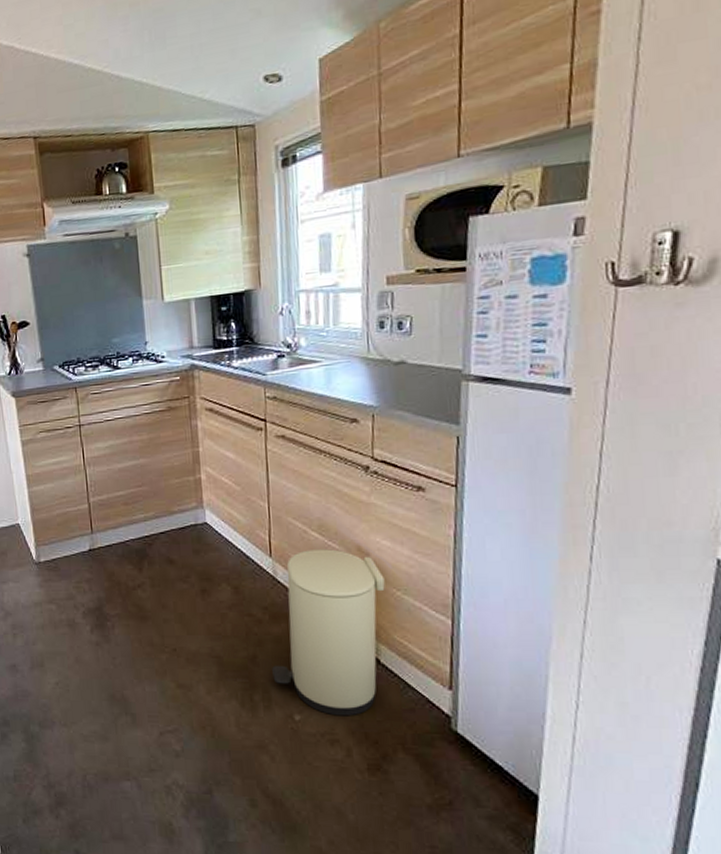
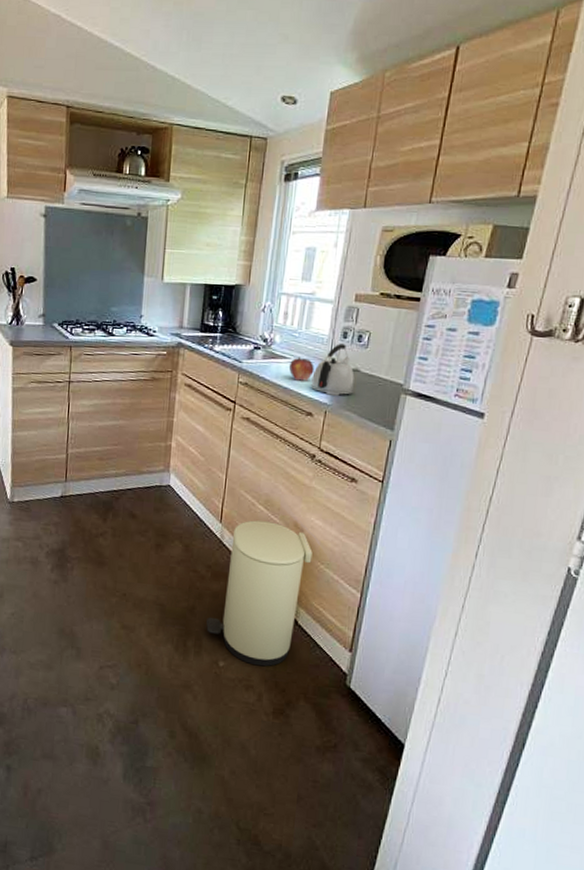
fruit: none [320,358,352,385] -> present [288,357,314,381]
kettle: none [349,335,402,396] -> present [310,344,355,396]

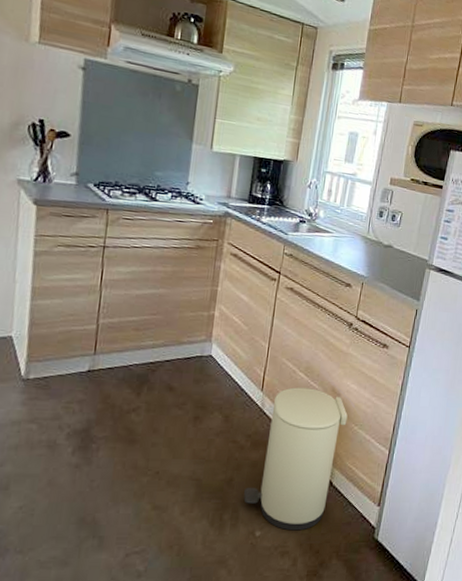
fruit: present [288,357,314,381] -> none [331,231,354,255]
kettle: present [310,344,355,396] -> none [349,221,388,269]

